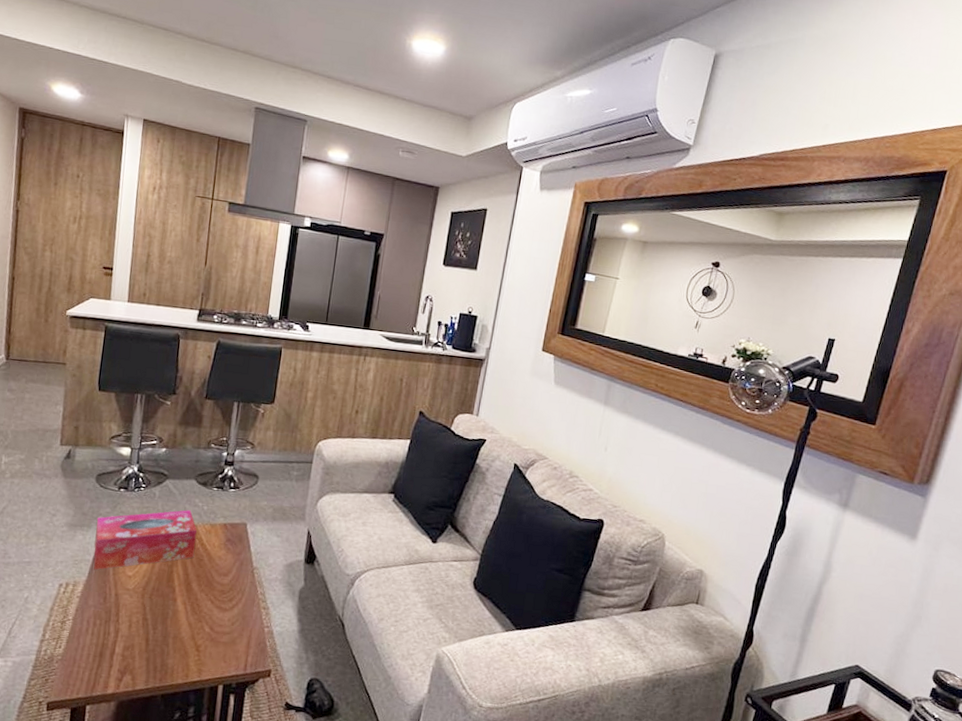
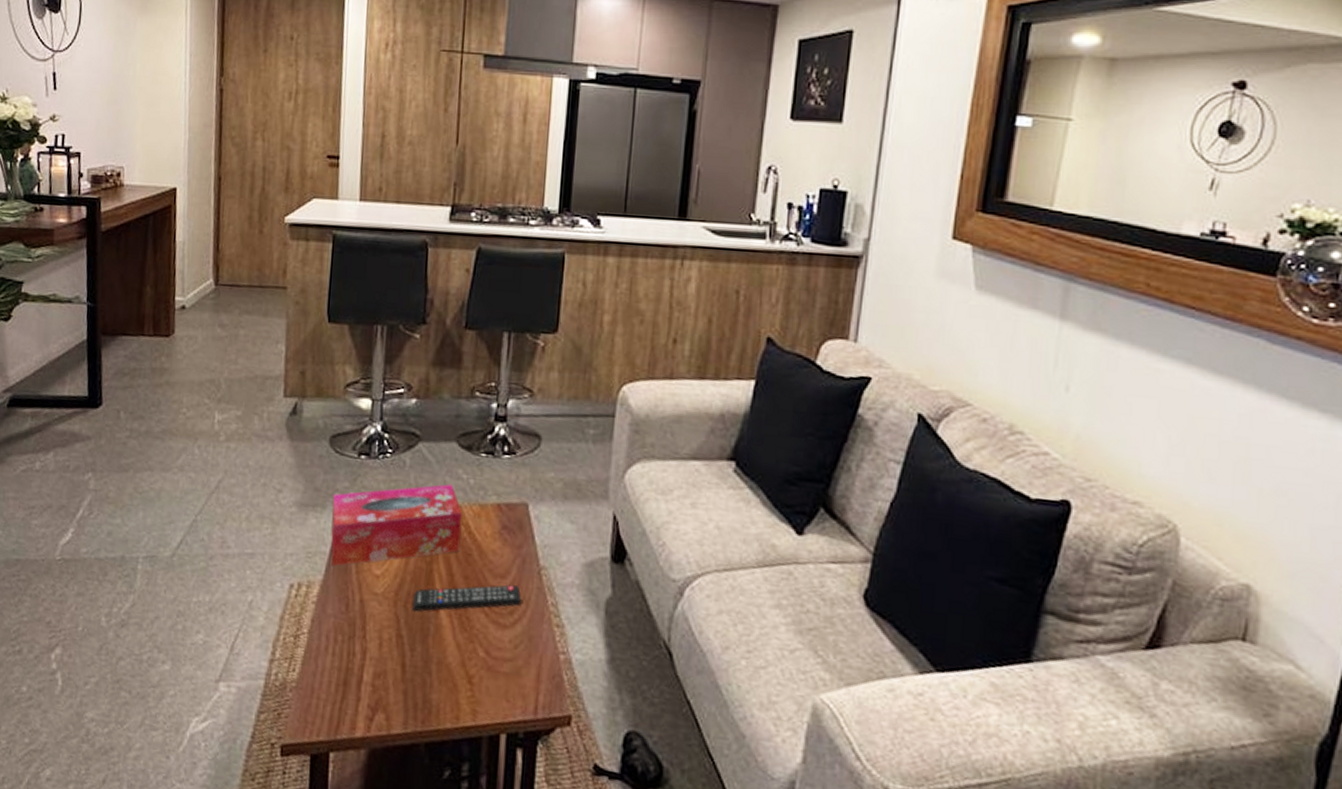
remote control: none [156,580,239,602] -> present [412,584,522,612]

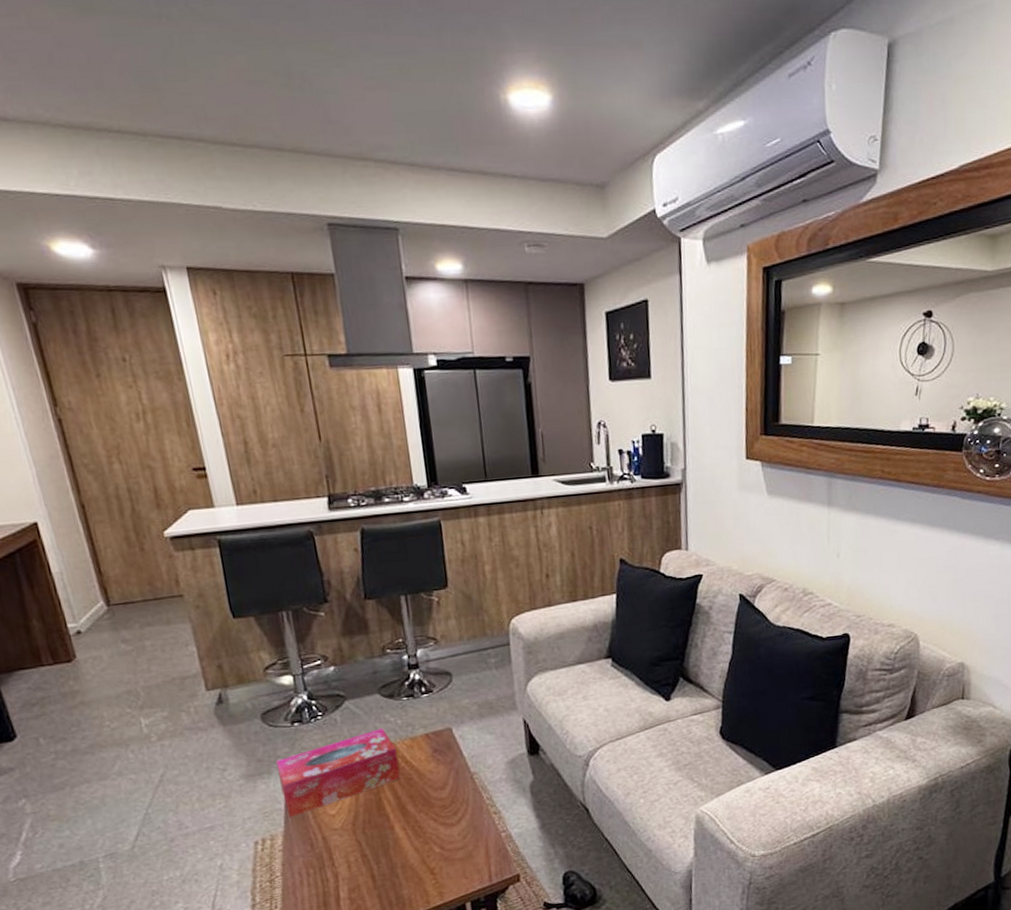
remote control: present [412,584,522,612] -> none [369,792,462,834]

